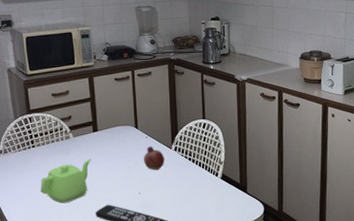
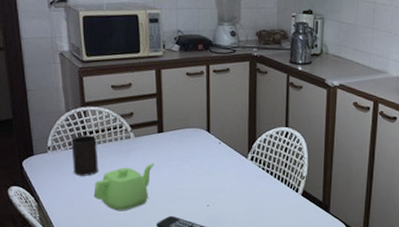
cup: none [20,138,44,174] -> present [71,135,98,176]
fruit: present [144,146,165,171] -> none [215,153,239,182]

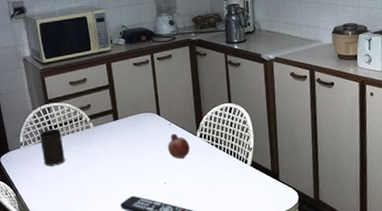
teapot: present [93,163,155,211] -> none [63,149,114,196]
fruit: none [215,153,239,182] -> present [168,133,190,159]

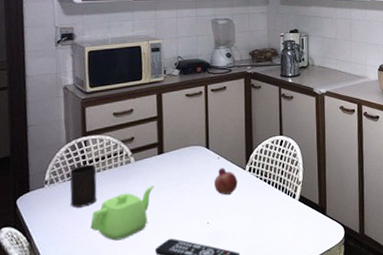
teapot: none [63,149,114,196] -> present [90,186,154,241]

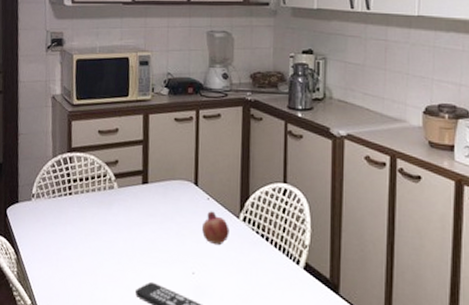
cup: present [69,164,97,208] -> none [54,183,80,229]
teapot: present [90,186,154,241] -> none [72,218,137,273]

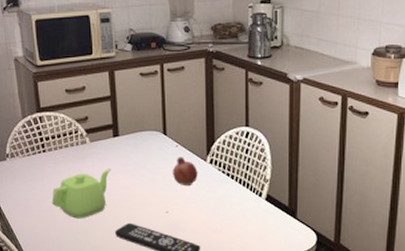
teapot: none [72,218,137,273] -> present [52,169,111,219]

